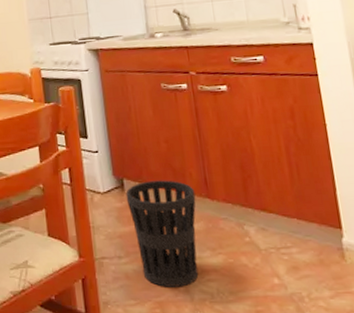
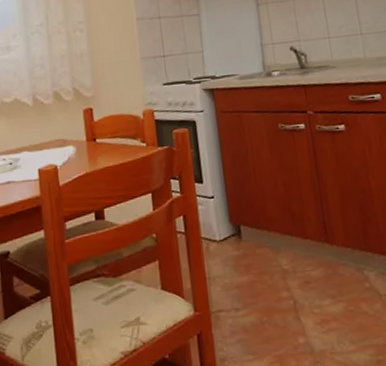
wastebasket: present [125,180,199,287] -> none [243,225,319,340]

